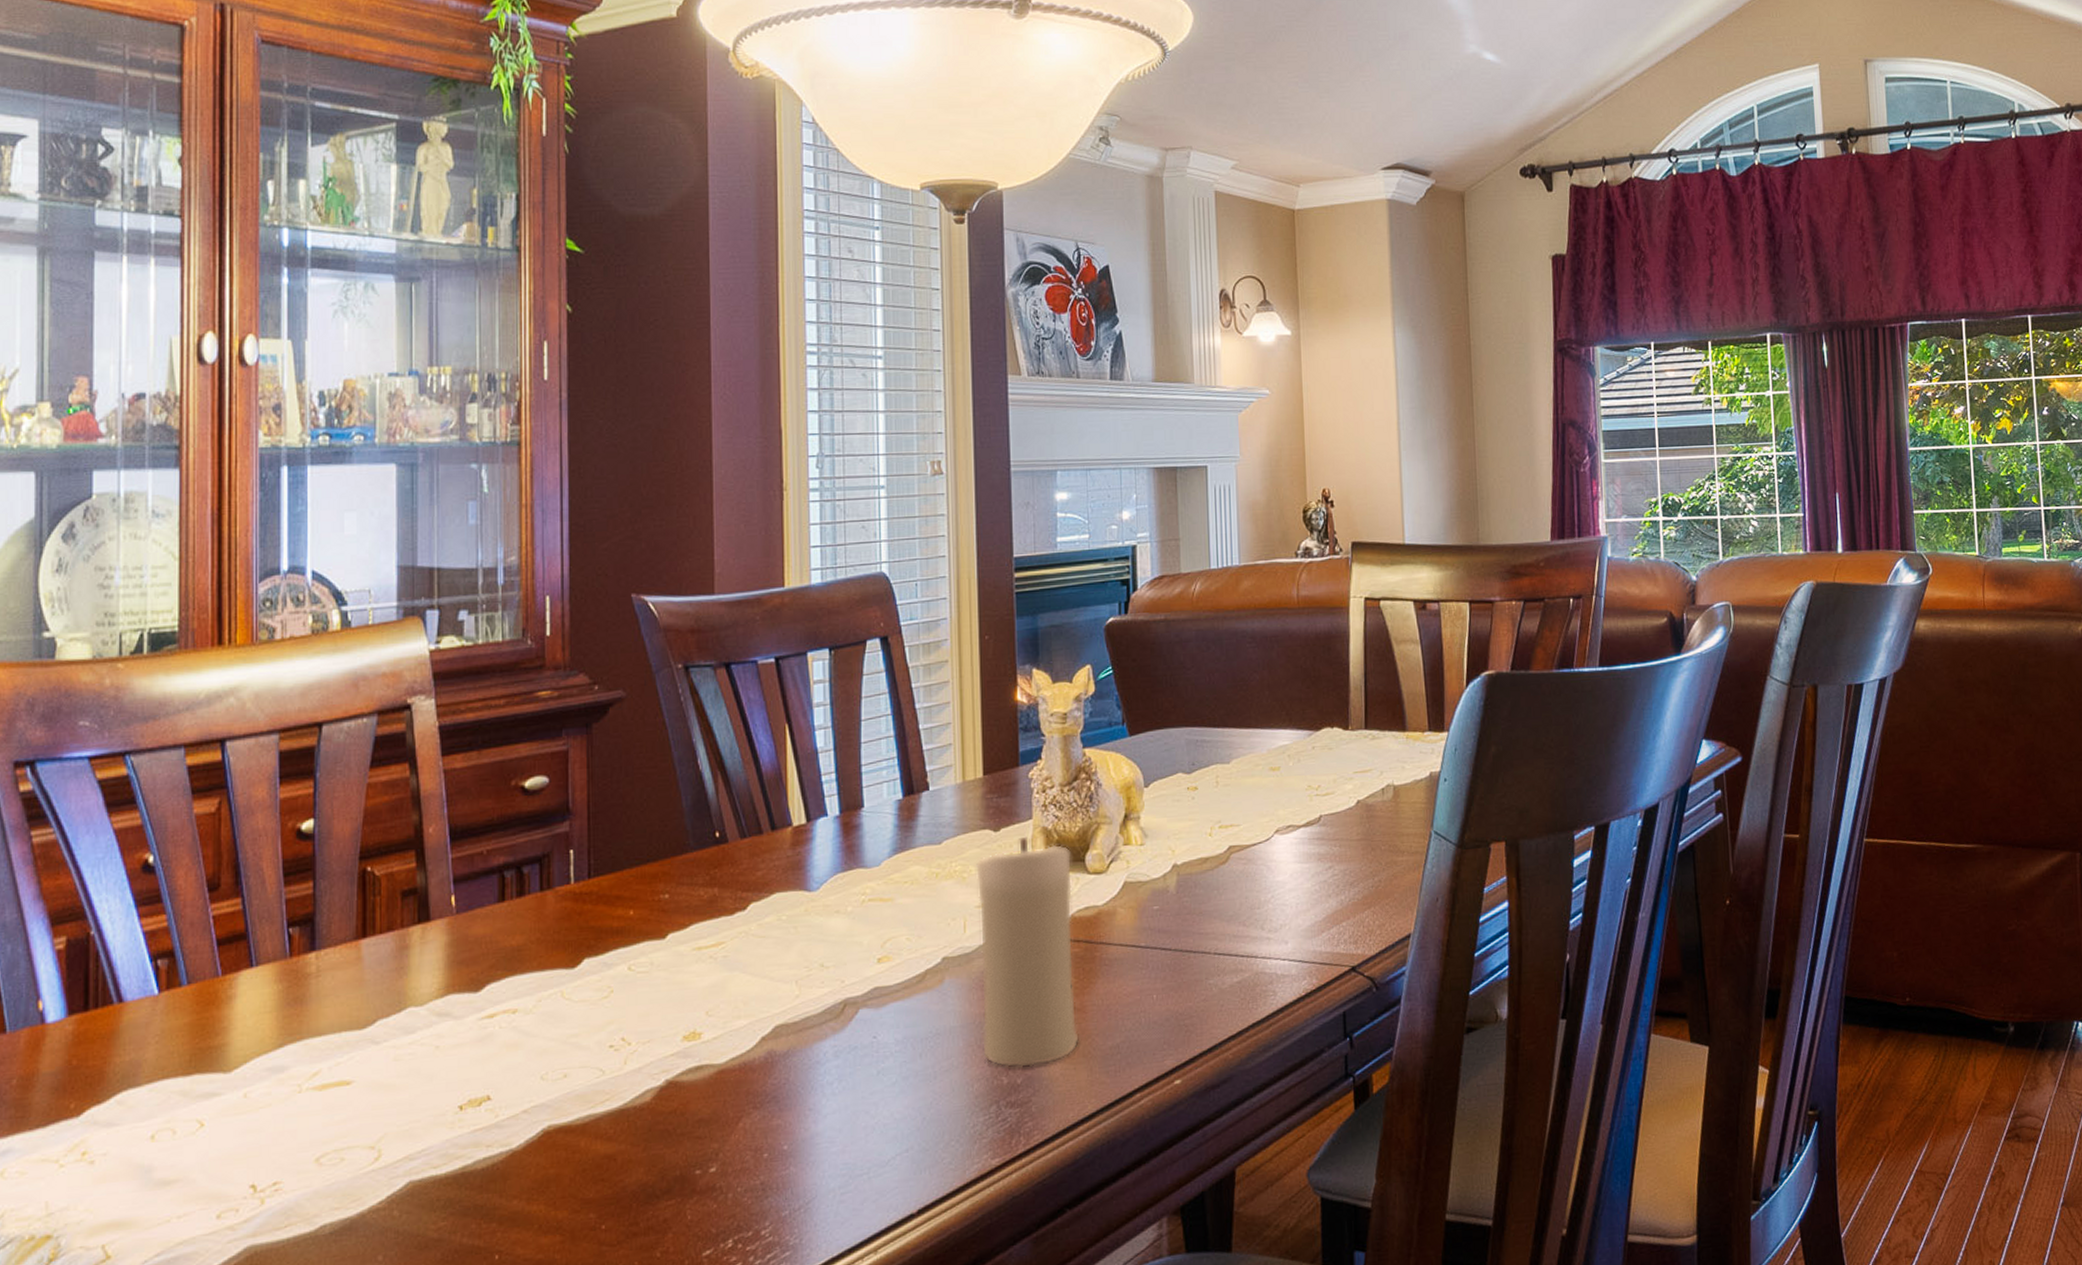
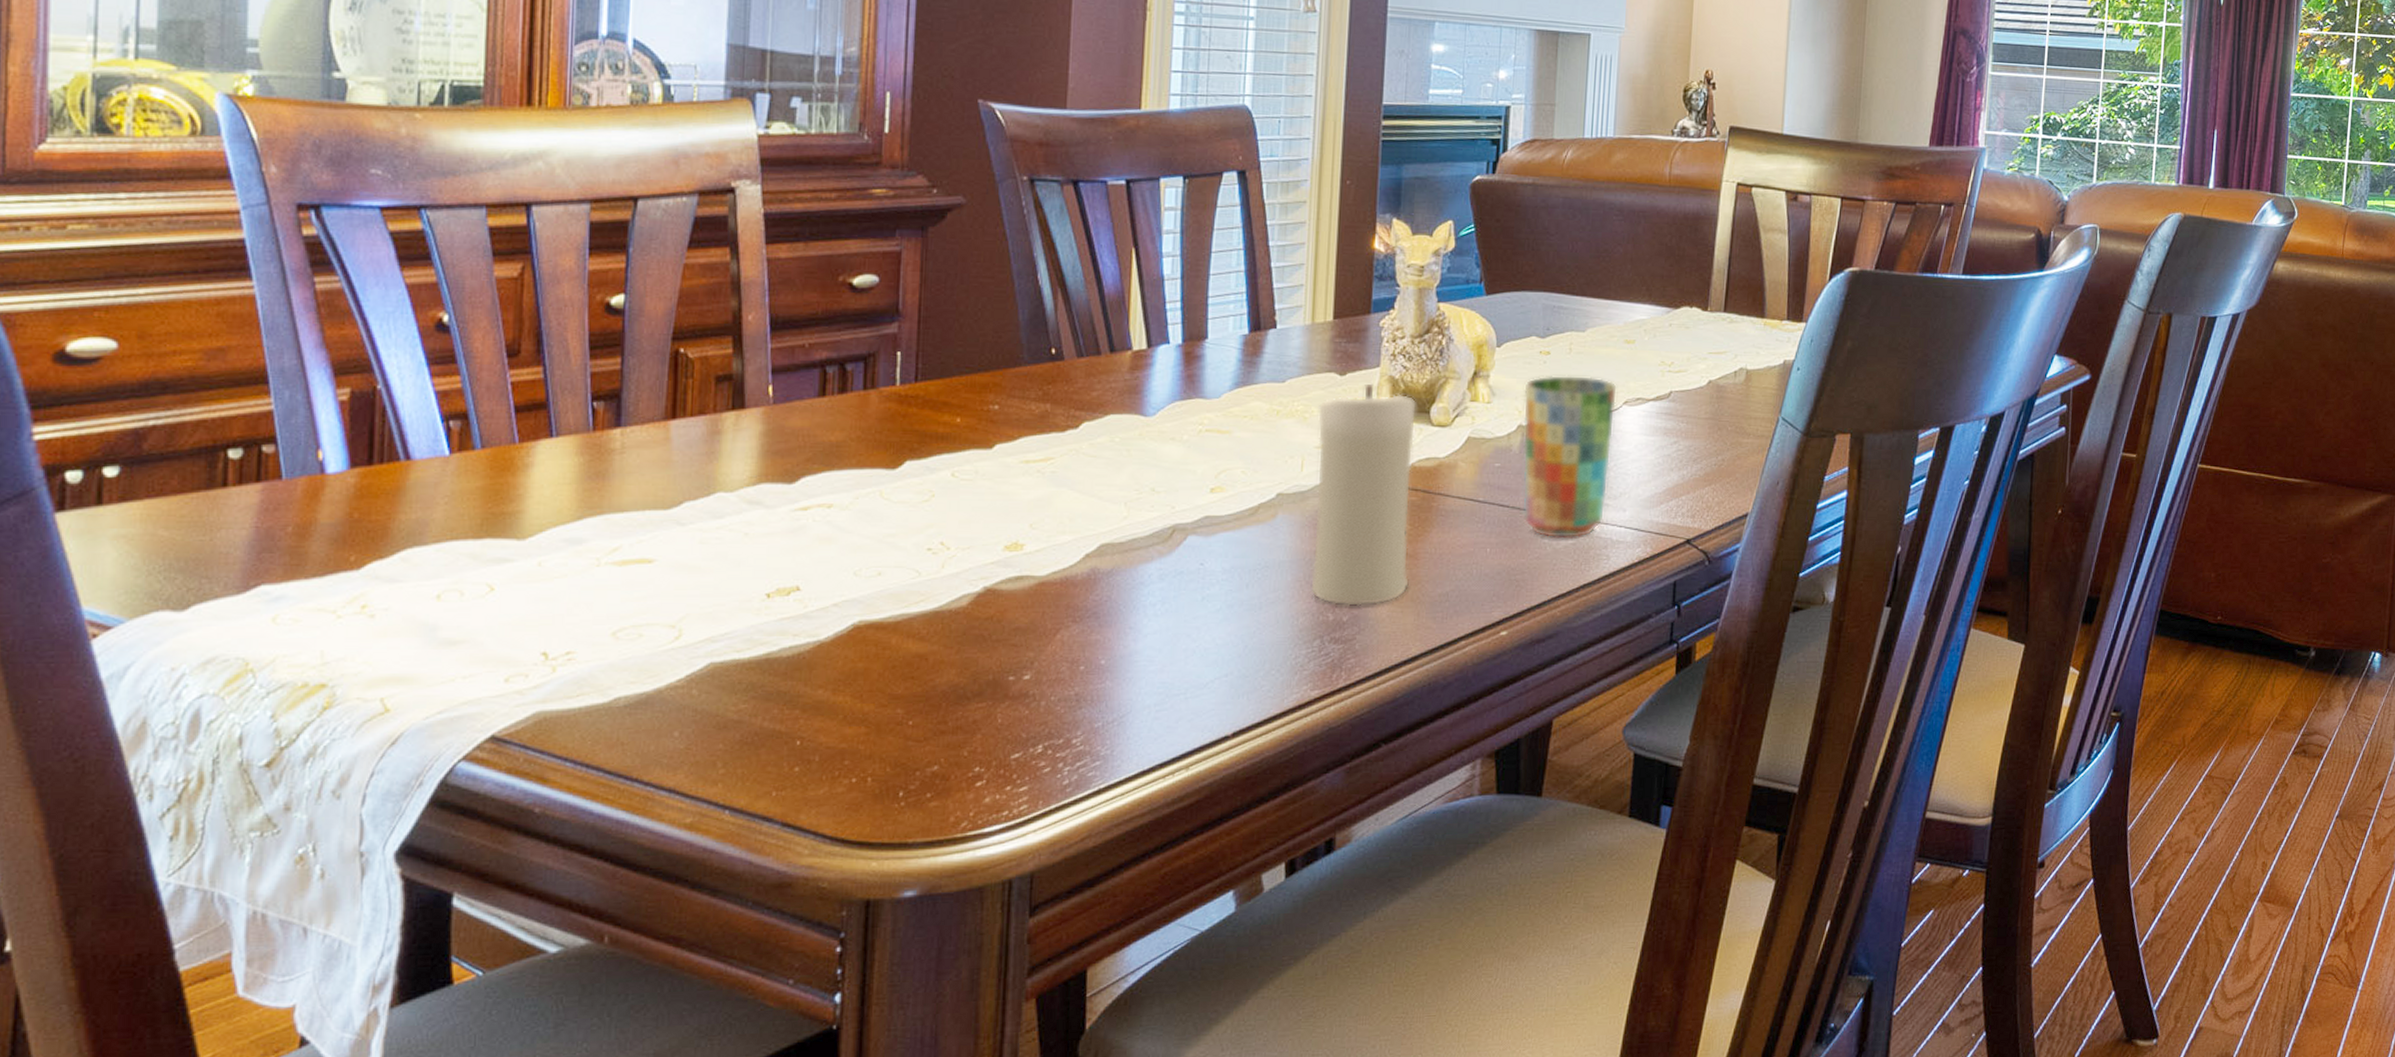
cup: none [1175,807,1268,979] -> present [1522,374,1618,539]

